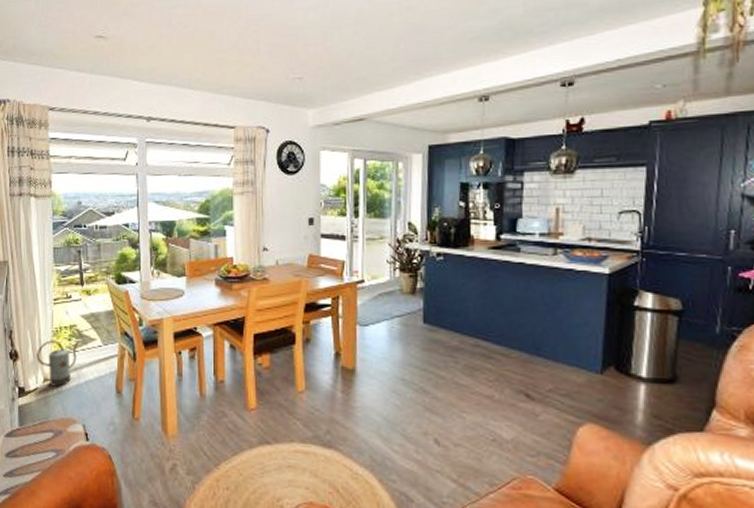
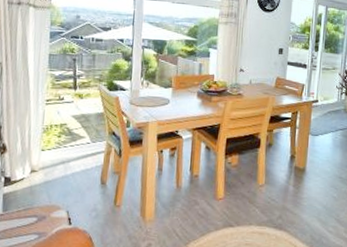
watering can: present [36,340,80,387] -> none [25,136,69,178]

